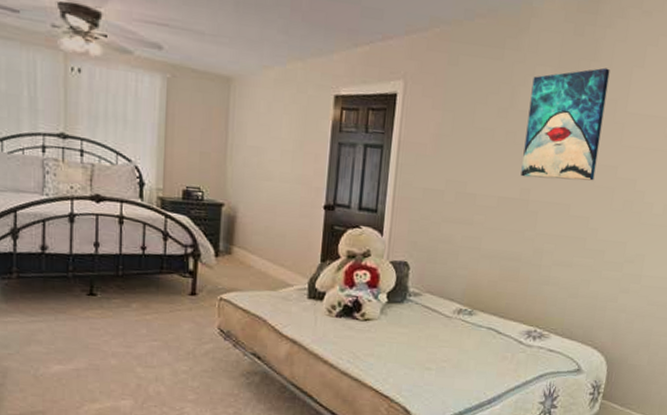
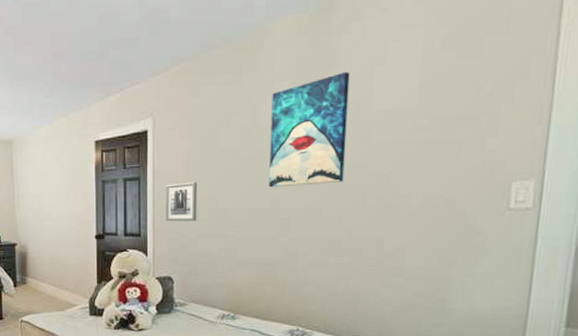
wall art: none [407,157,447,203] -> present [165,182,197,222]

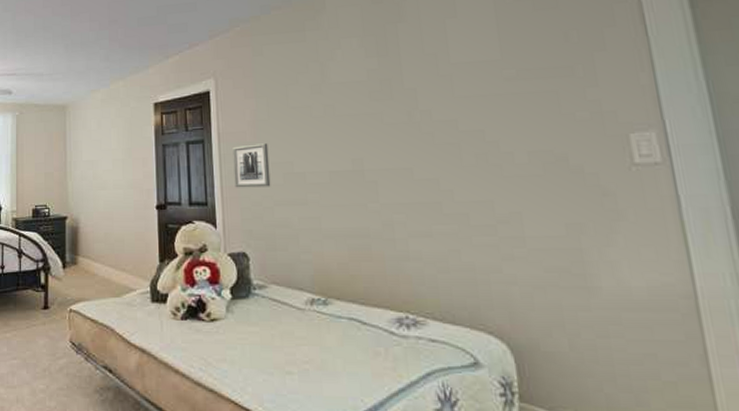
wall art: present [269,71,350,188] -> none [340,26,433,147]

